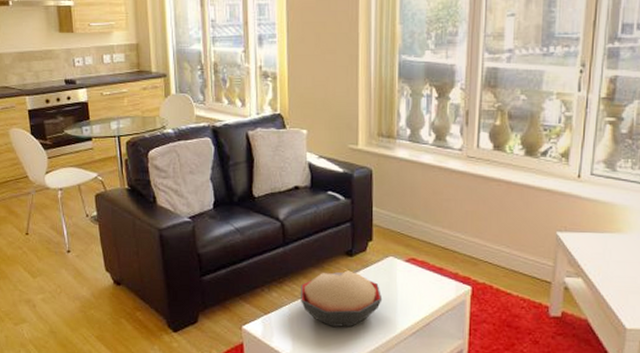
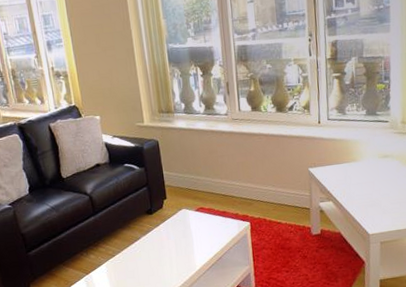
decorative bowl: present [301,270,383,327] -> none [113,226,182,274]

